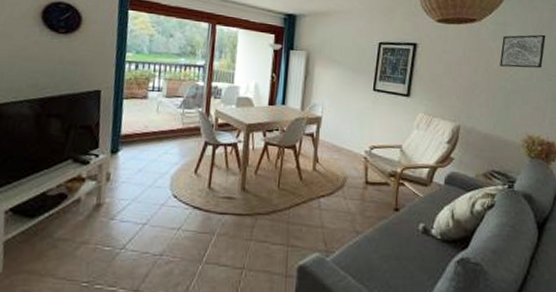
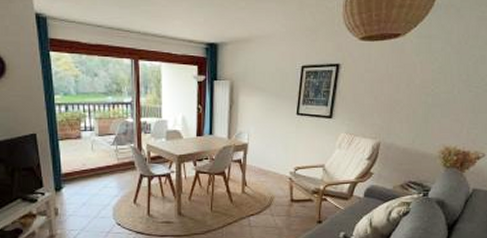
wall art: present [500,34,546,69] -> none [422,45,470,81]

